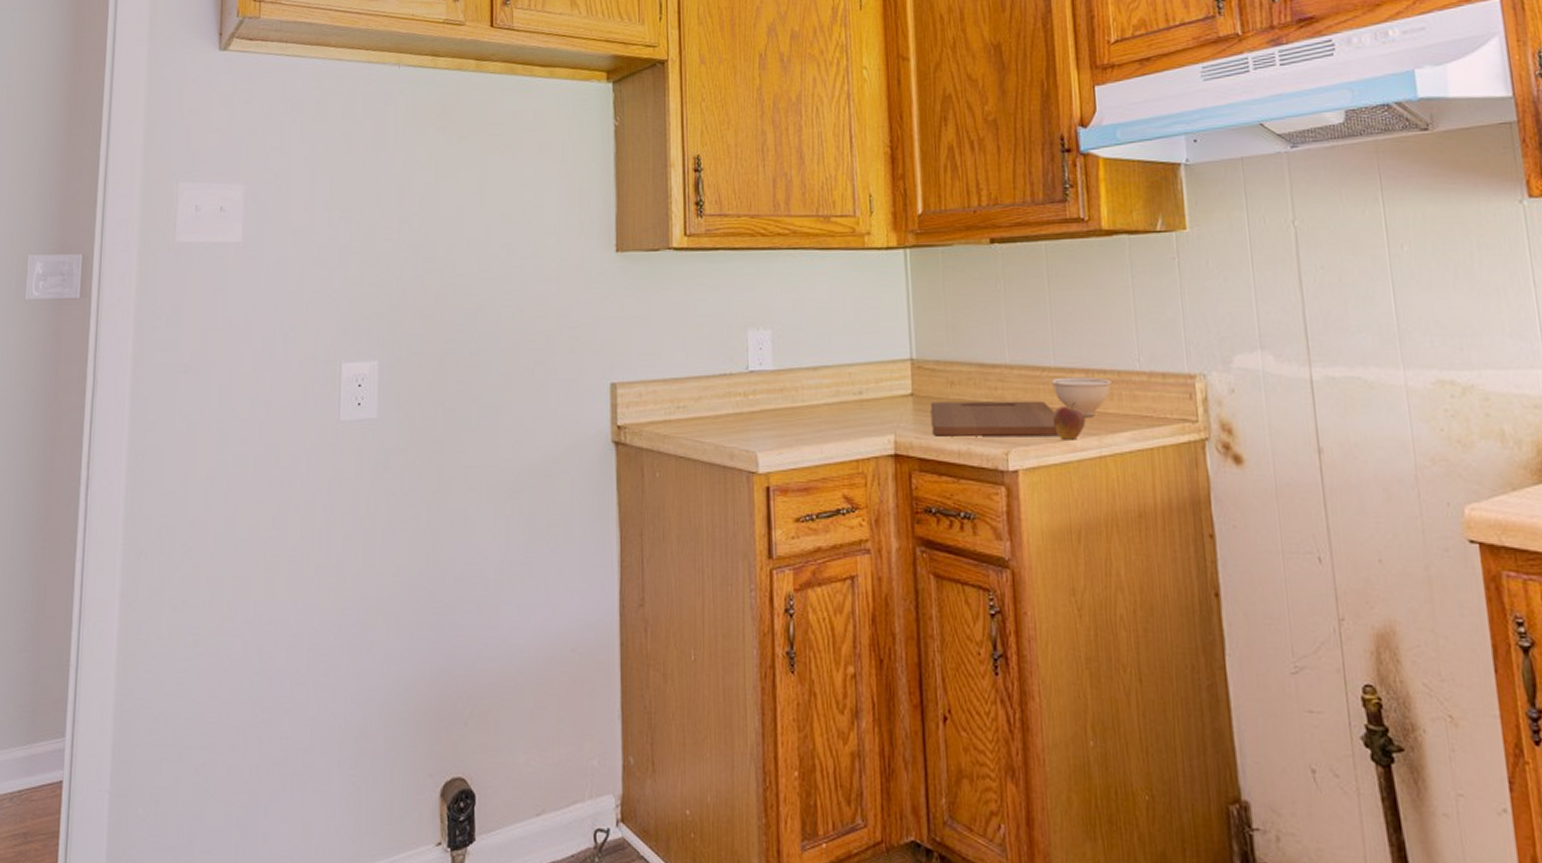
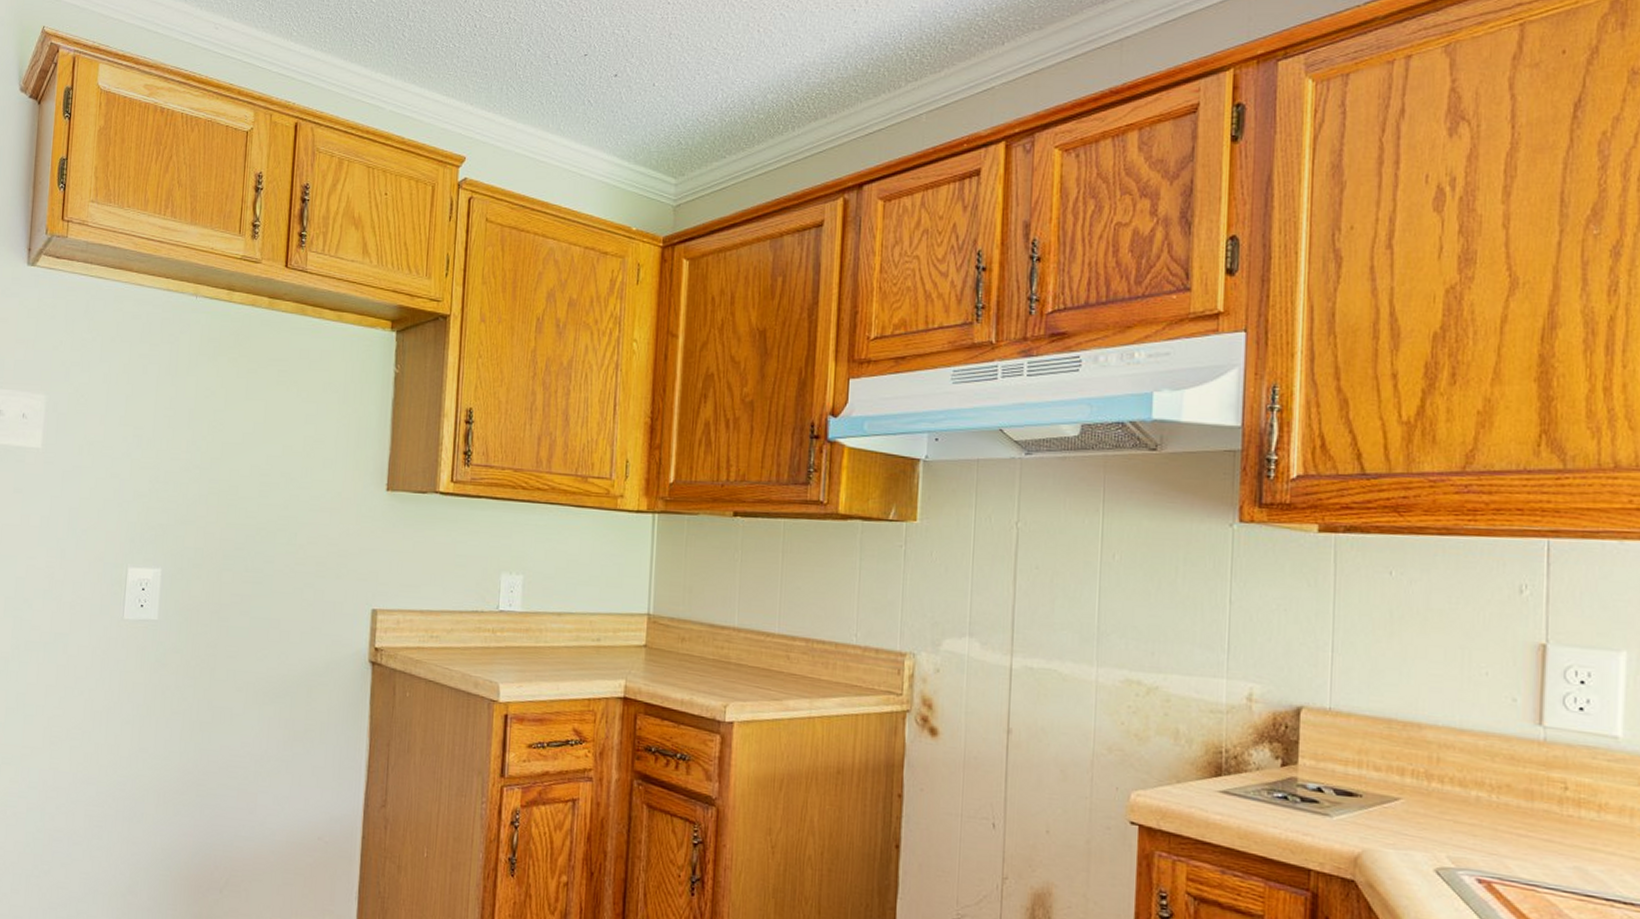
cutting board: present [930,400,1058,436] -> none [660,654,774,695]
bowl: present [1051,377,1112,417] -> none [773,643,829,681]
fruit: present [1052,402,1086,440] -> none [770,666,801,700]

